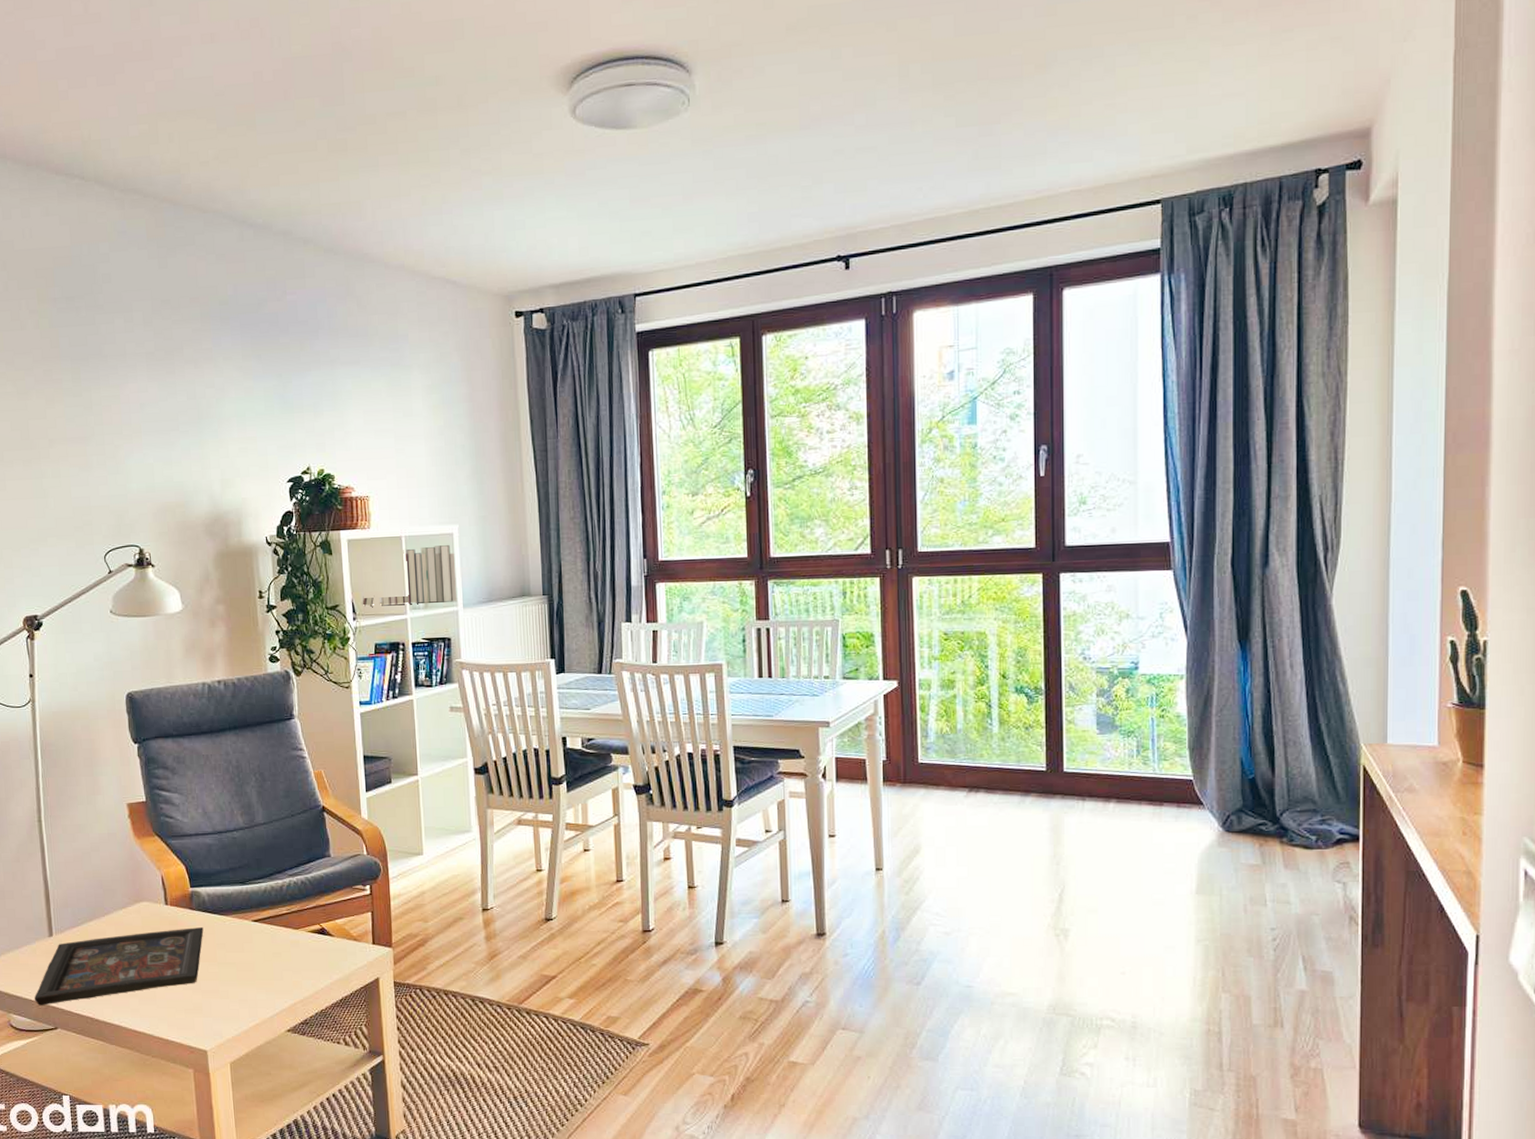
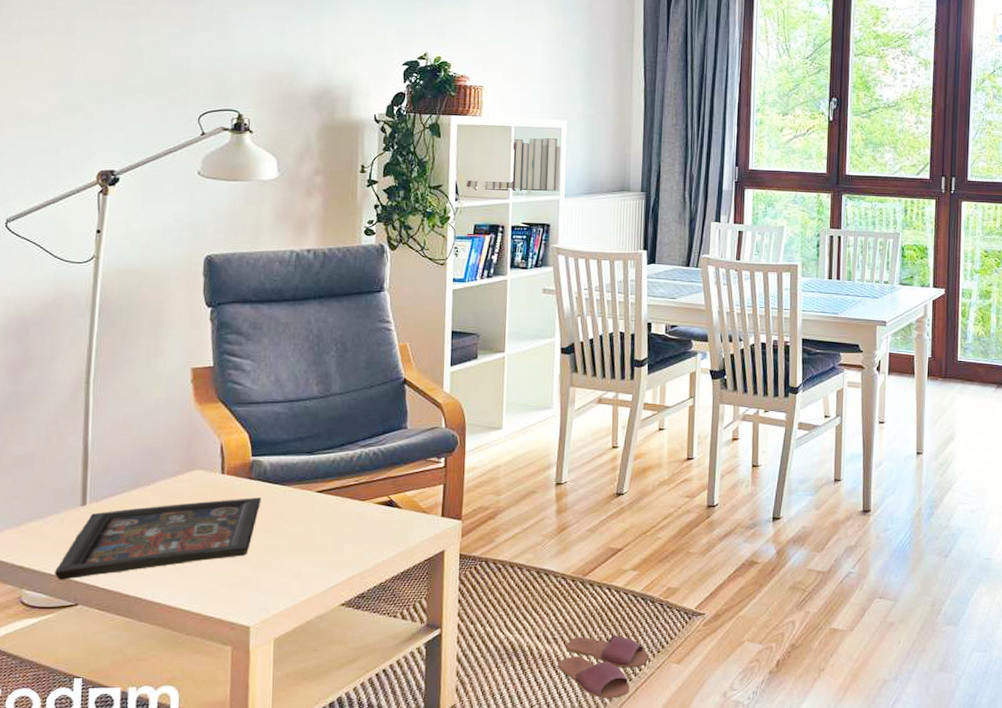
slippers: none [501,1065,593,1129] -> present [558,636,649,699]

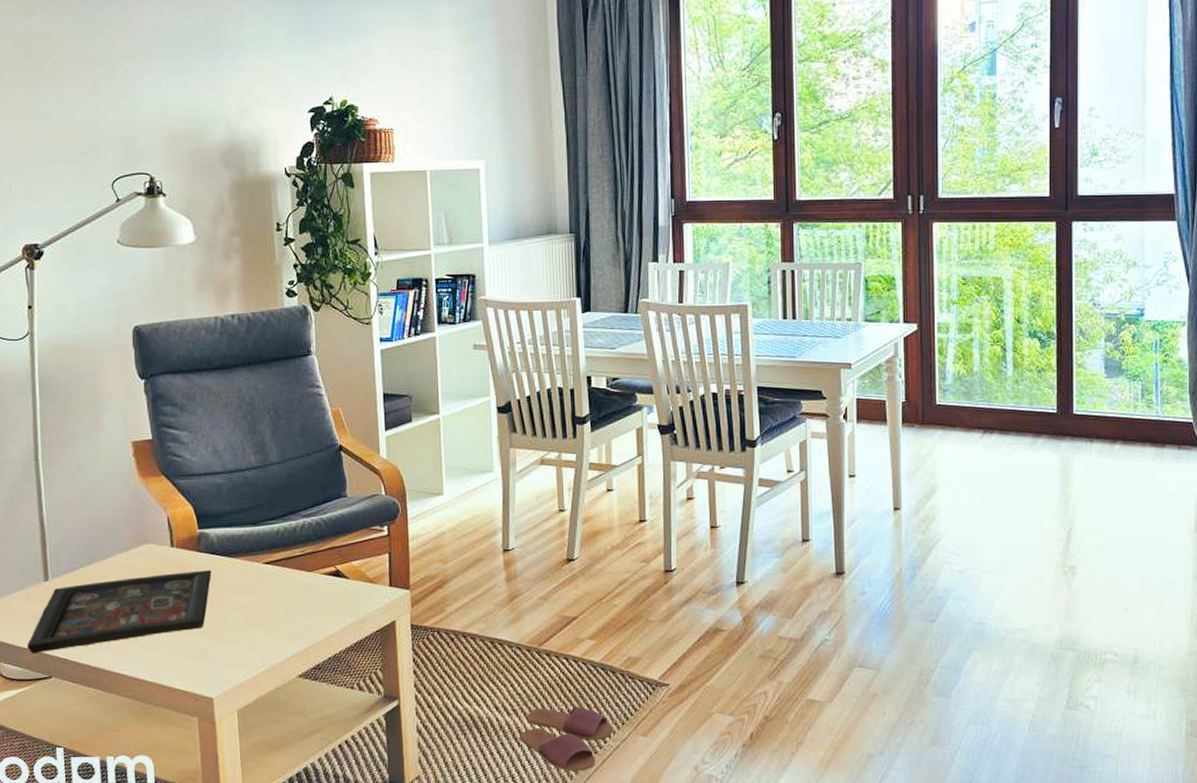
books: present [466,138,562,191] -> none [384,181,483,242]

